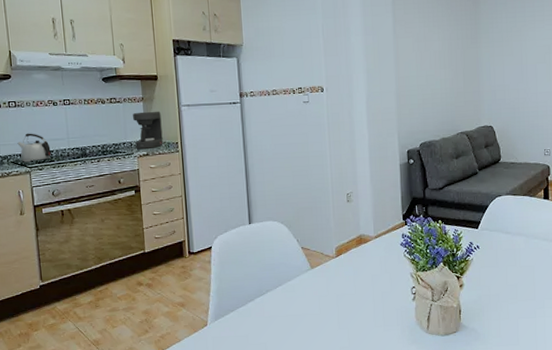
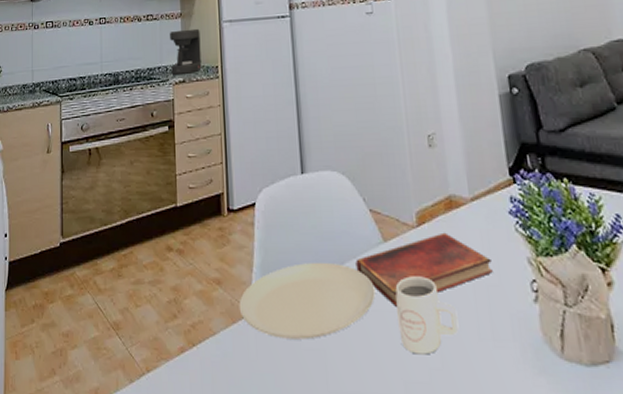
kettle: present [17,133,51,162] -> none [51,56,83,91]
plate: none [199,285,304,339] -> present [239,263,376,340]
diary: none [290,260,387,311] -> present [356,232,493,307]
mug: none [318,290,362,340] -> present [395,276,459,355]

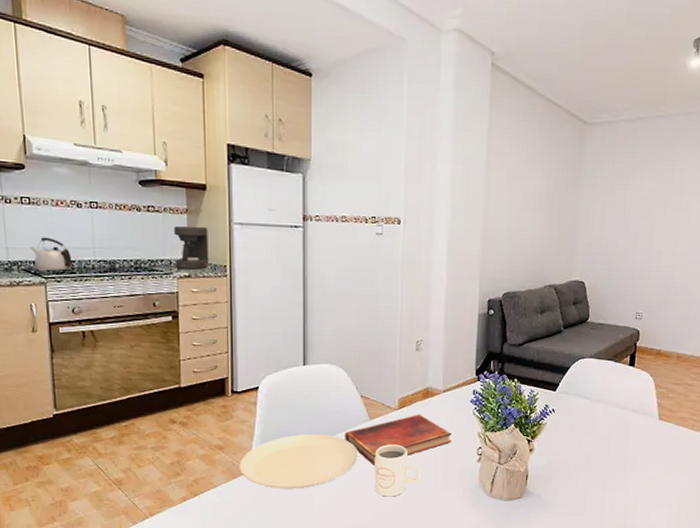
kettle: none [51,56,83,91] -> present [31,237,72,272]

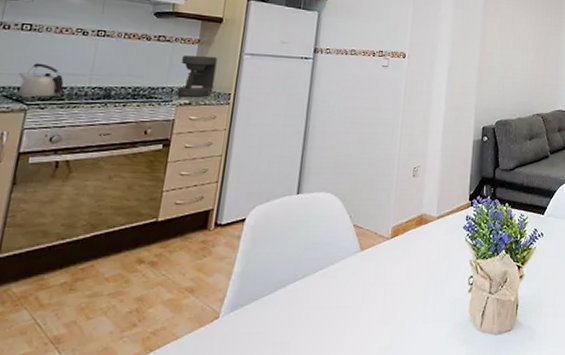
plate: present [239,434,358,489] -> none [209,269,346,337]
diary: present [345,414,452,465] -> none [332,242,444,302]
mug: present [374,444,421,497] -> none [359,277,410,339]

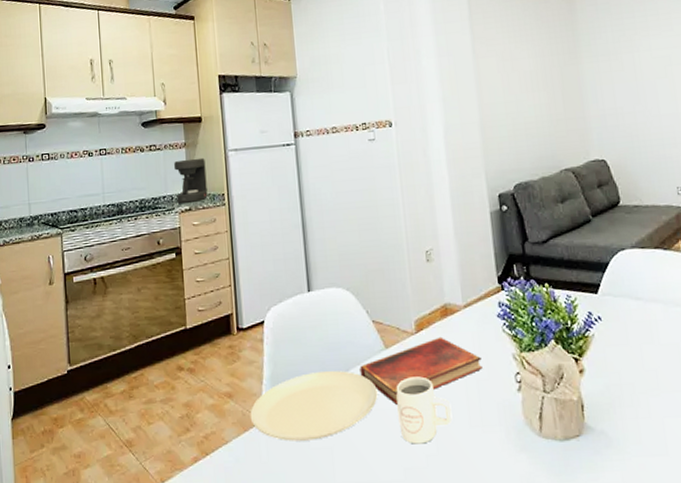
kettle: present [16,63,64,98] -> none [49,188,85,223]
plate: none [209,269,346,337] -> present [250,371,378,441]
diary: none [332,242,444,302] -> present [360,336,482,405]
mug: none [359,277,410,339] -> present [396,376,453,444]

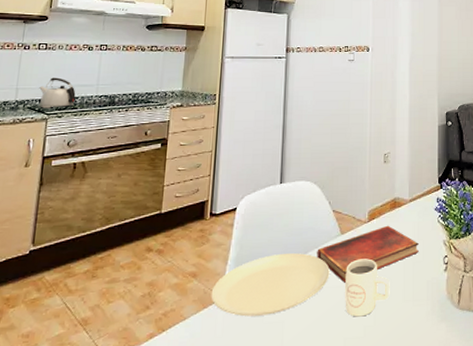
kettle: none [49,188,85,223] -> present [38,77,76,108]
coffee maker: present [174,158,208,205] -> none [170,61,203,101]

